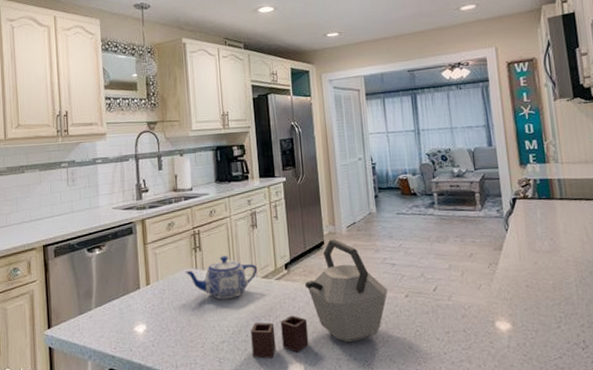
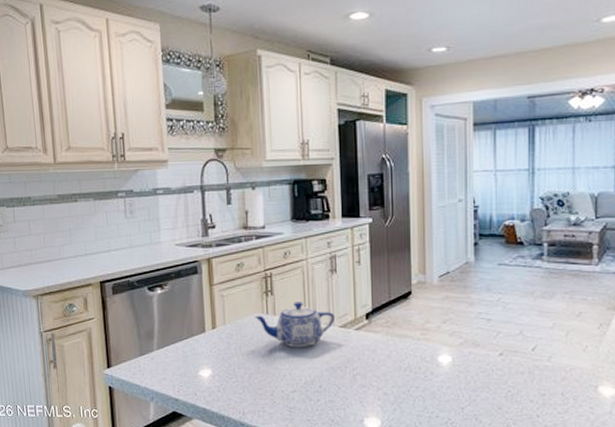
kettle: present [251,238,388,359] -> none [324,289,480,411]

